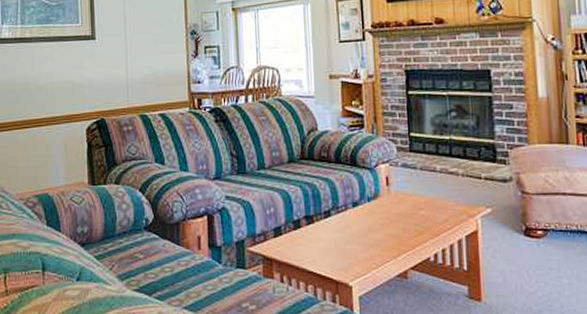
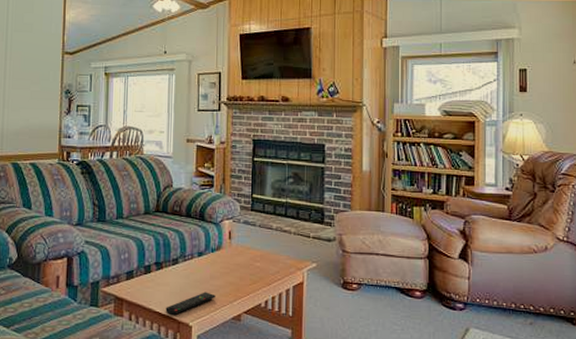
remote control: none [320,247,376,274] -> present [165,292,216,315]

